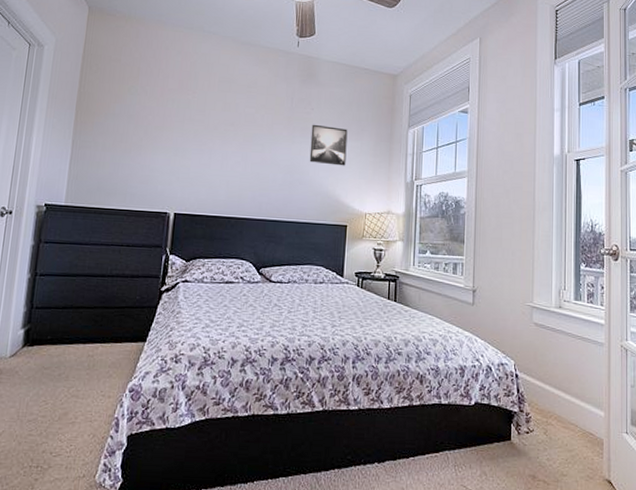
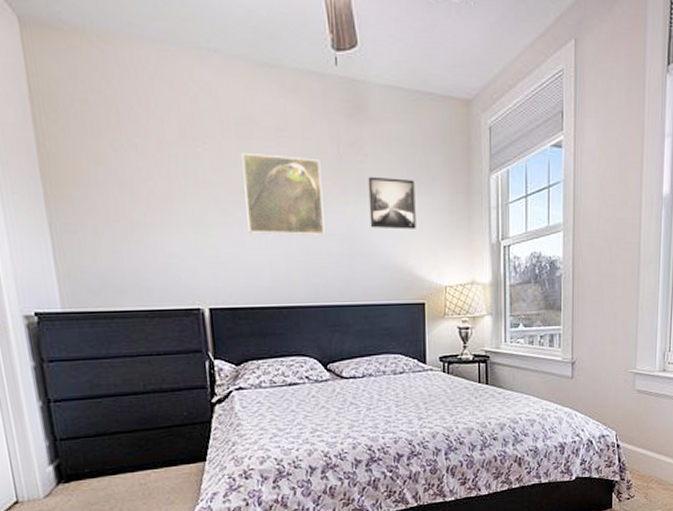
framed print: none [215,100,277,165] -> present [242,152,325,236]

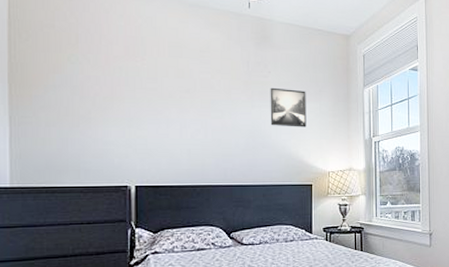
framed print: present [242,152,325,236] -> none [172,67,234,130]

